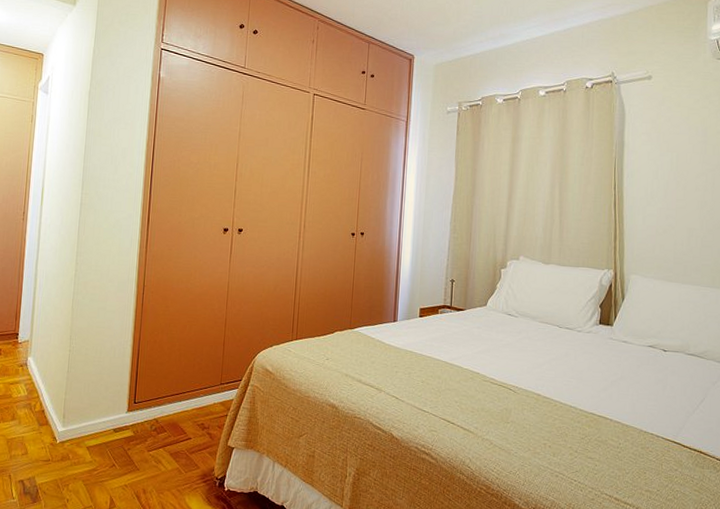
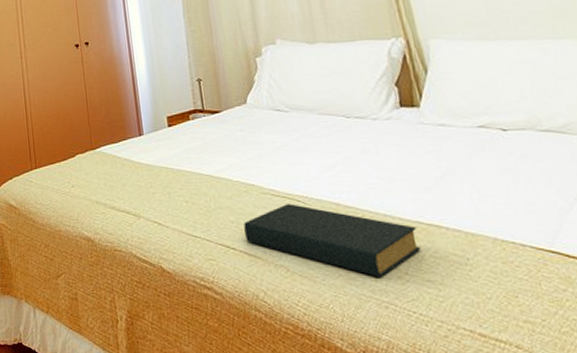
hardback book: none [464,391,591,453] -> present [243,204,421,277]

